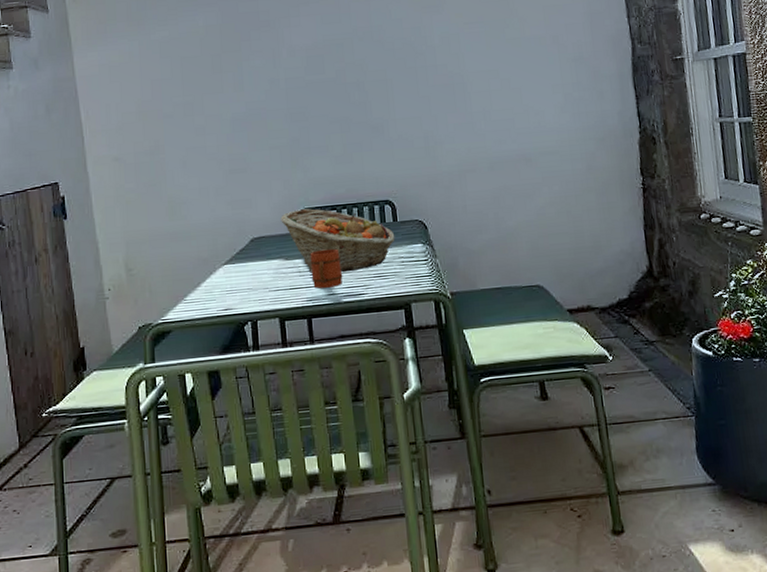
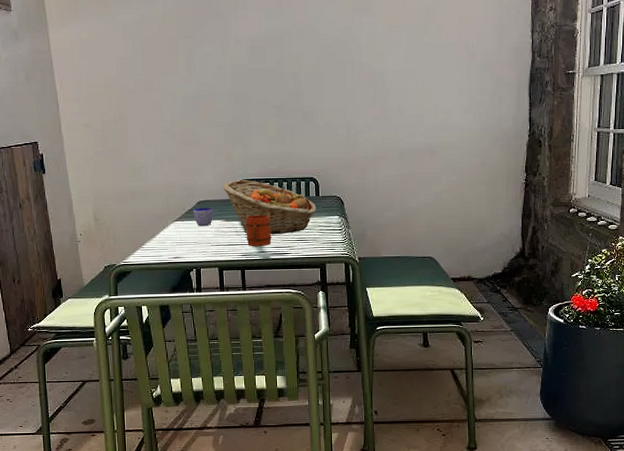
cup: none [245,245,271,269] -> present [192,208,214,227]

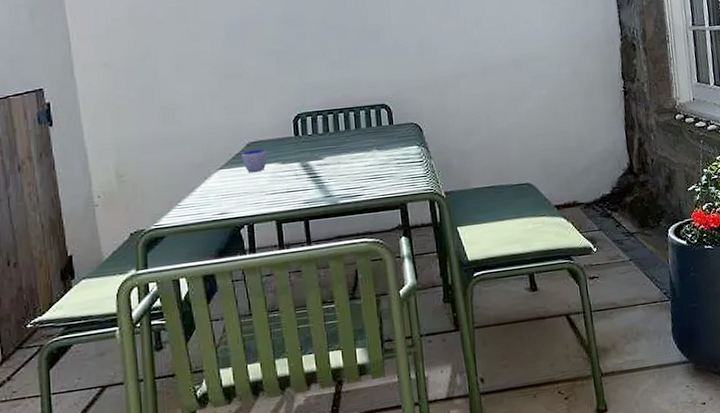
fruit basket: present [223,180,317,235] -> none [277,113,391,176]
mug: present [245,214,272,246] -> none [306,151,340,191]

